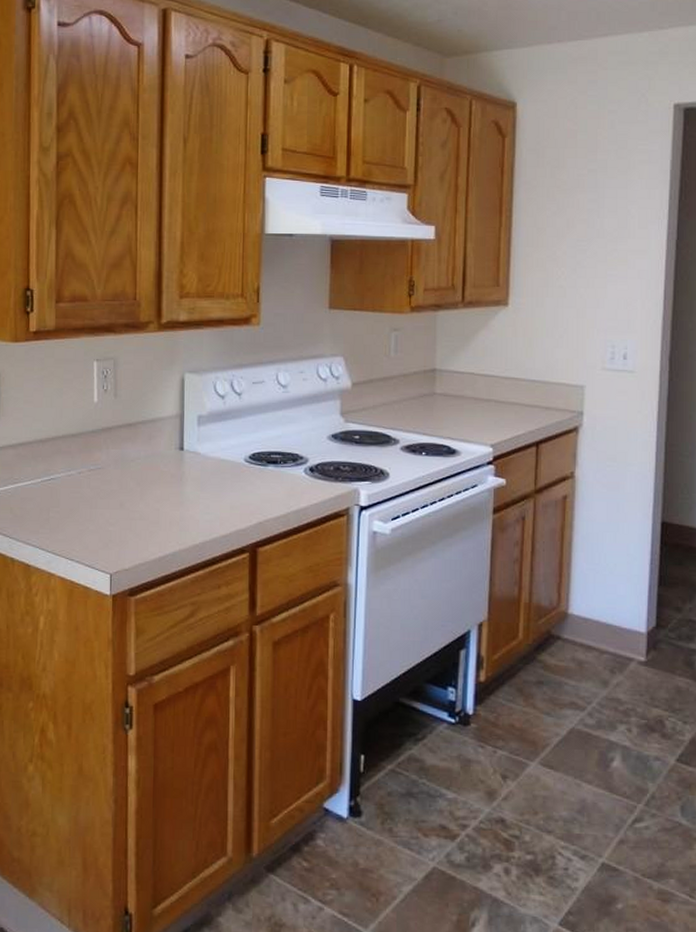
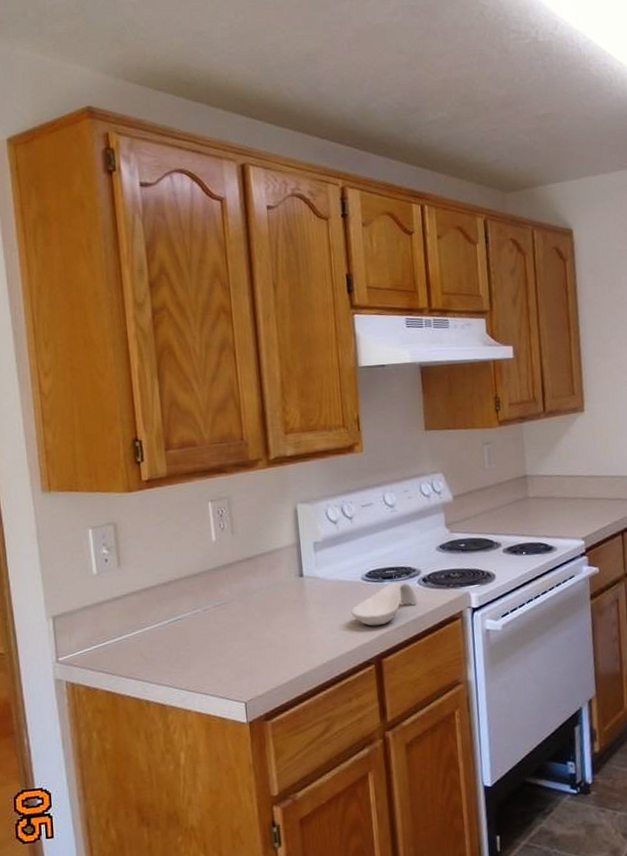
spoon rest: none [230,468,302,512] -> present [351,582,418,626]

